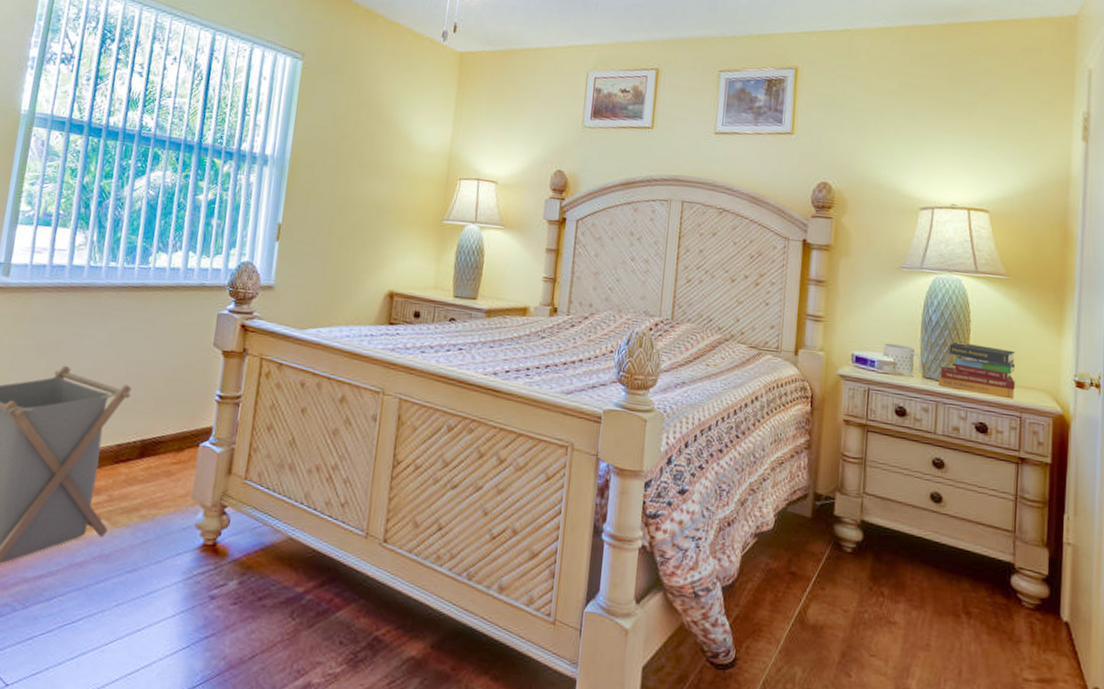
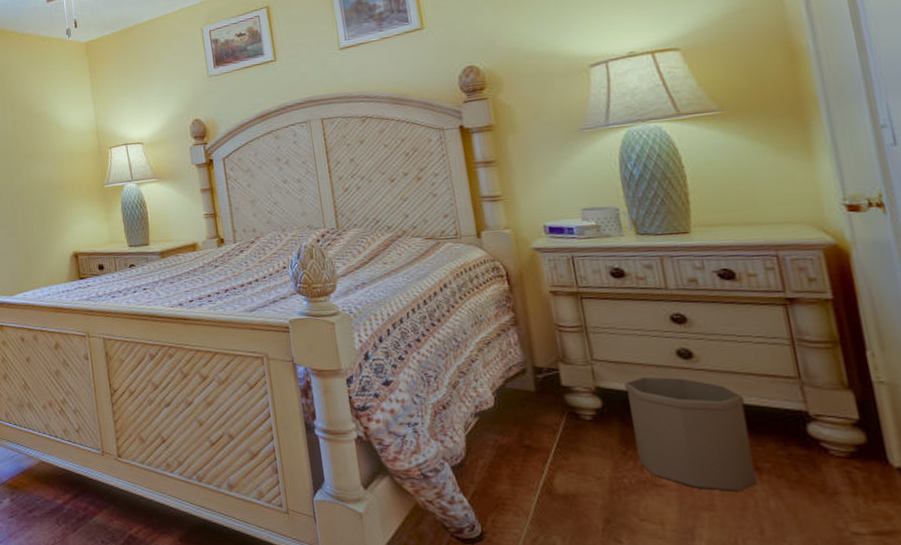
trash bin: none [881,516,972,634] -> present [624,377,757,492]
books: present [938,341,1015,400] -> none [655,187,763,241]

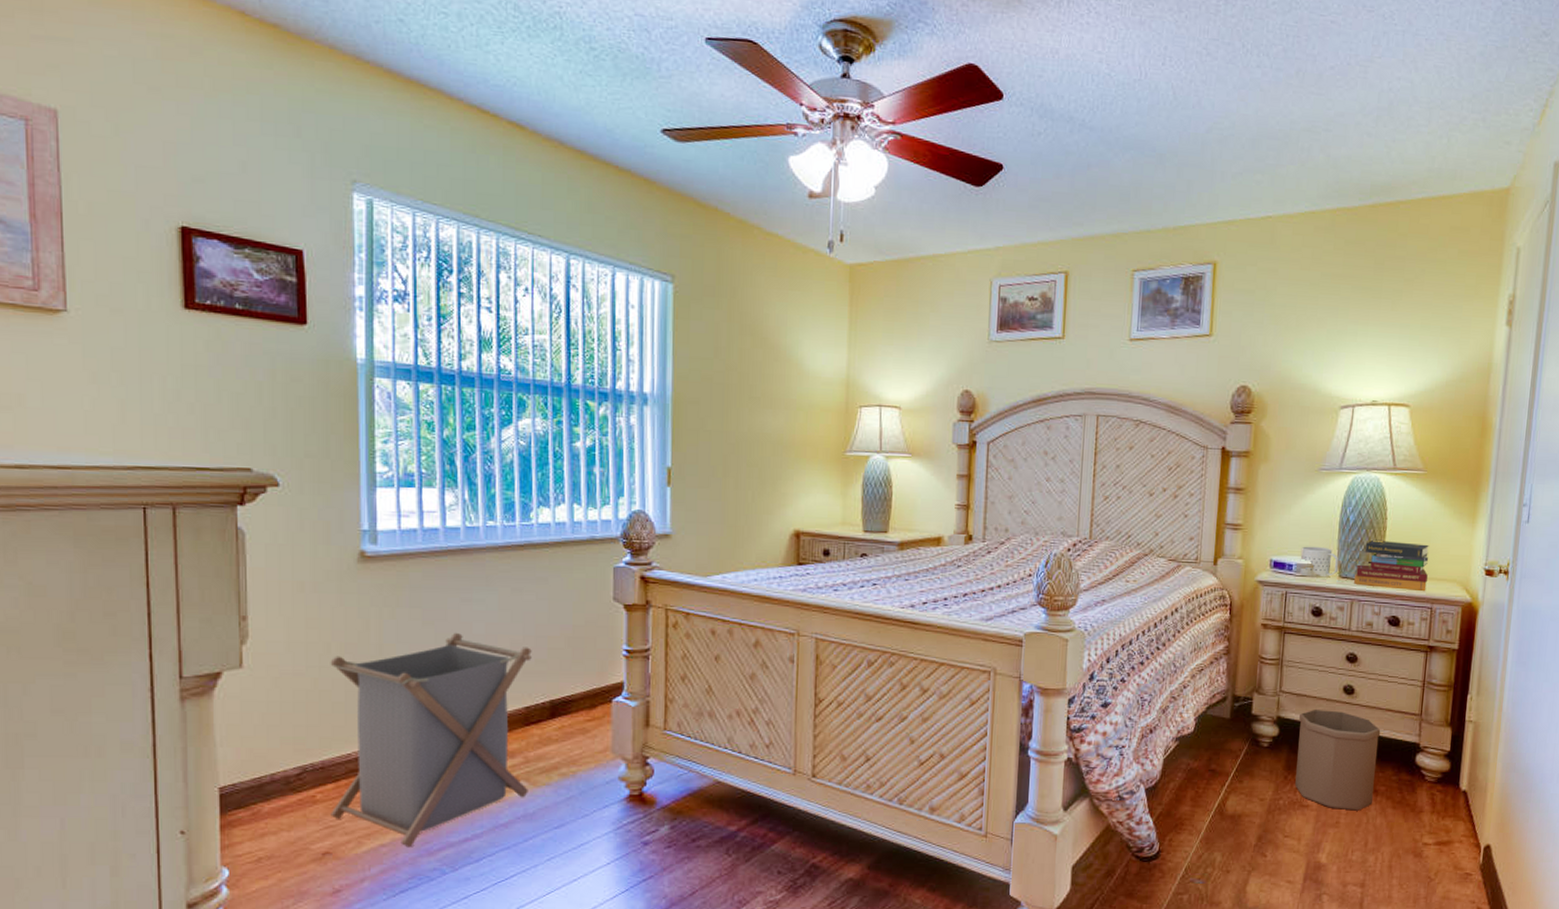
books: none [655,187,763,241] -> present [1354,539,1429,592]

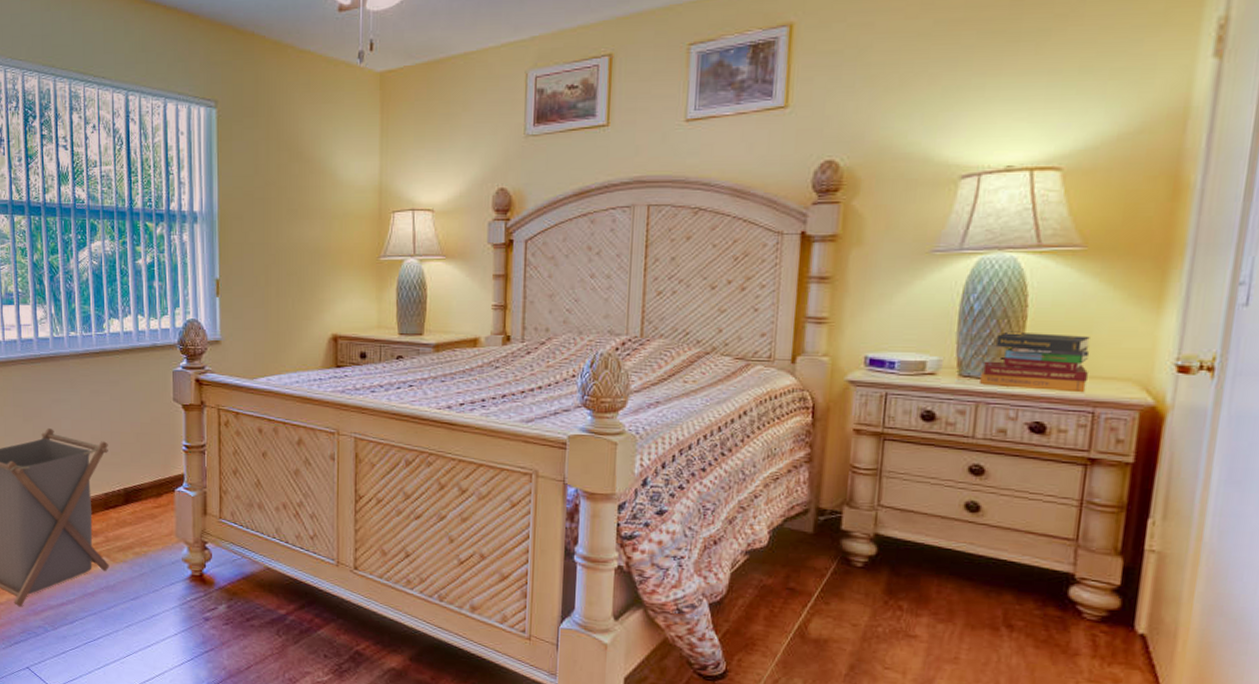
trash bin: present [1295,710,1381,811] -> none [898,528,1018,647]
mug: present [1299,546,1340,579] -> none [904,340,960,378]

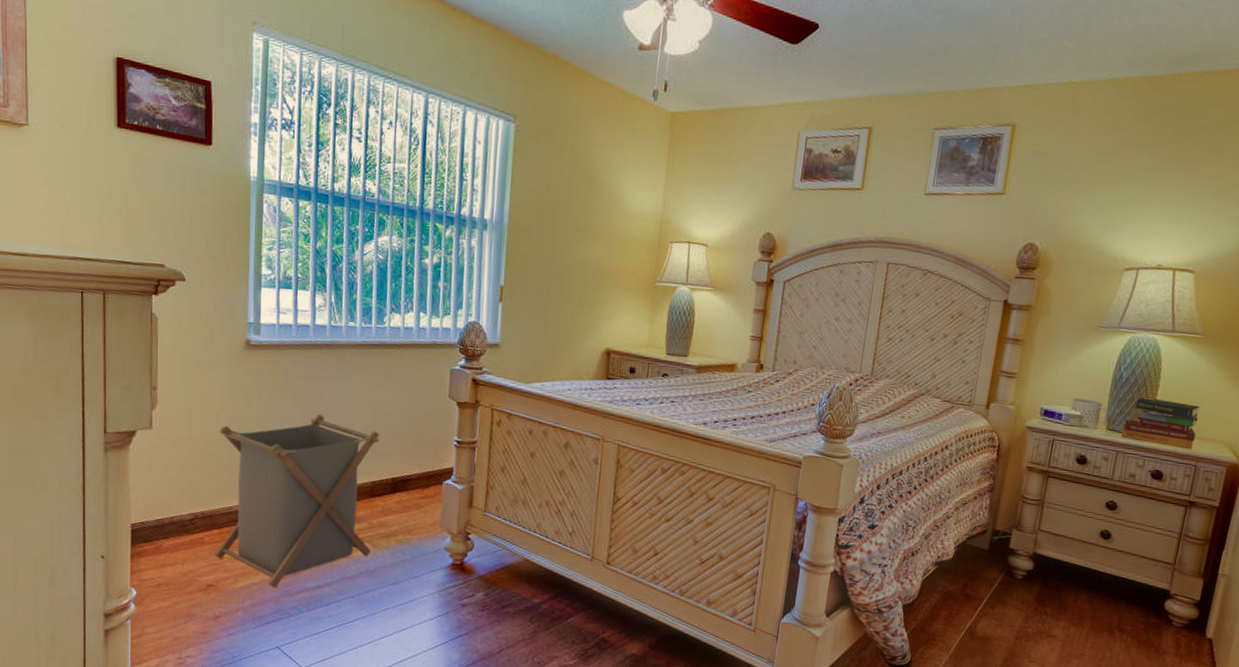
mug: none [904,340,960,378] -> present [1068,397,1109,430]

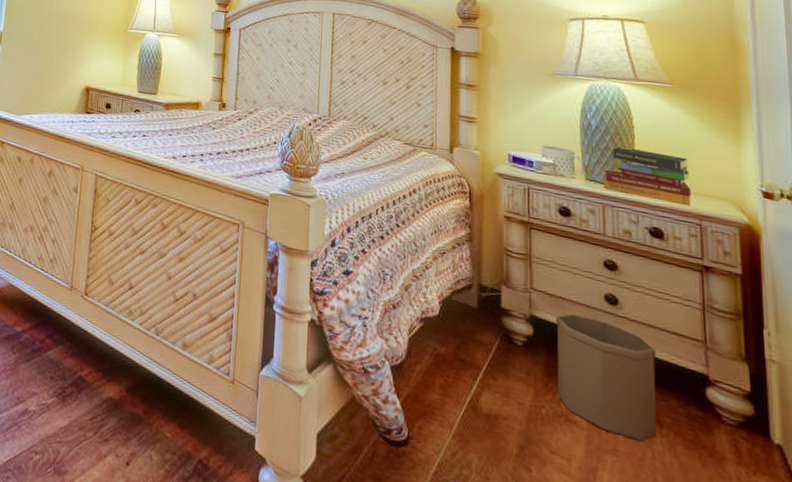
trash bin: none [1044,549,1133,646] -> present [556,314,658,441]

